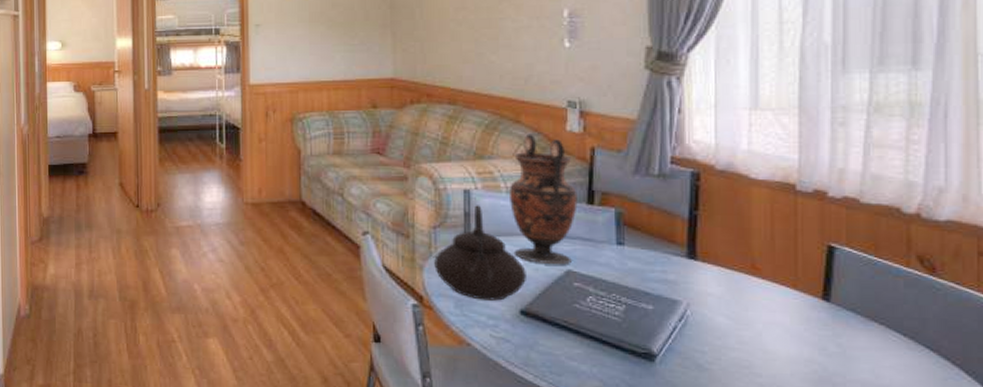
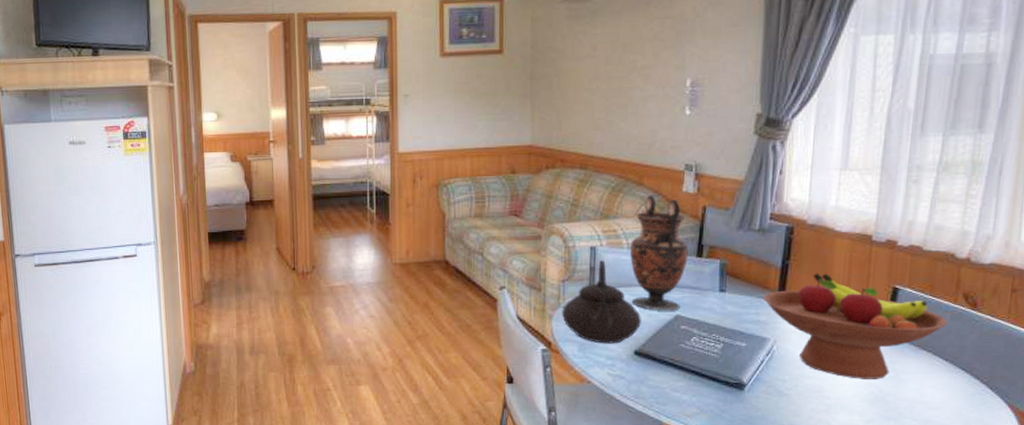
fruit bowl: none [671,226,902,355] -> present [764,273,948,379]

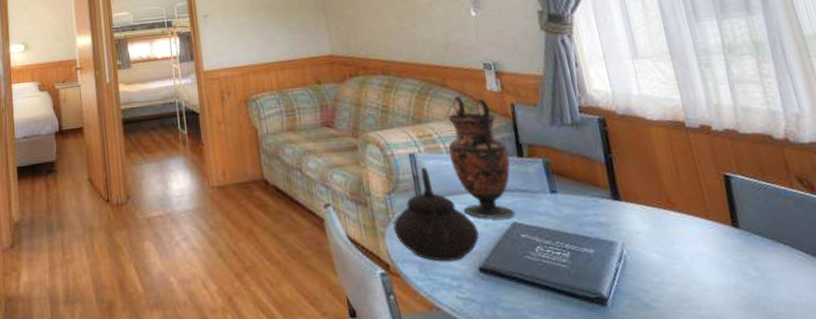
fruit bowl: present [764,273,948,379] -> none [597,164,793,283]

